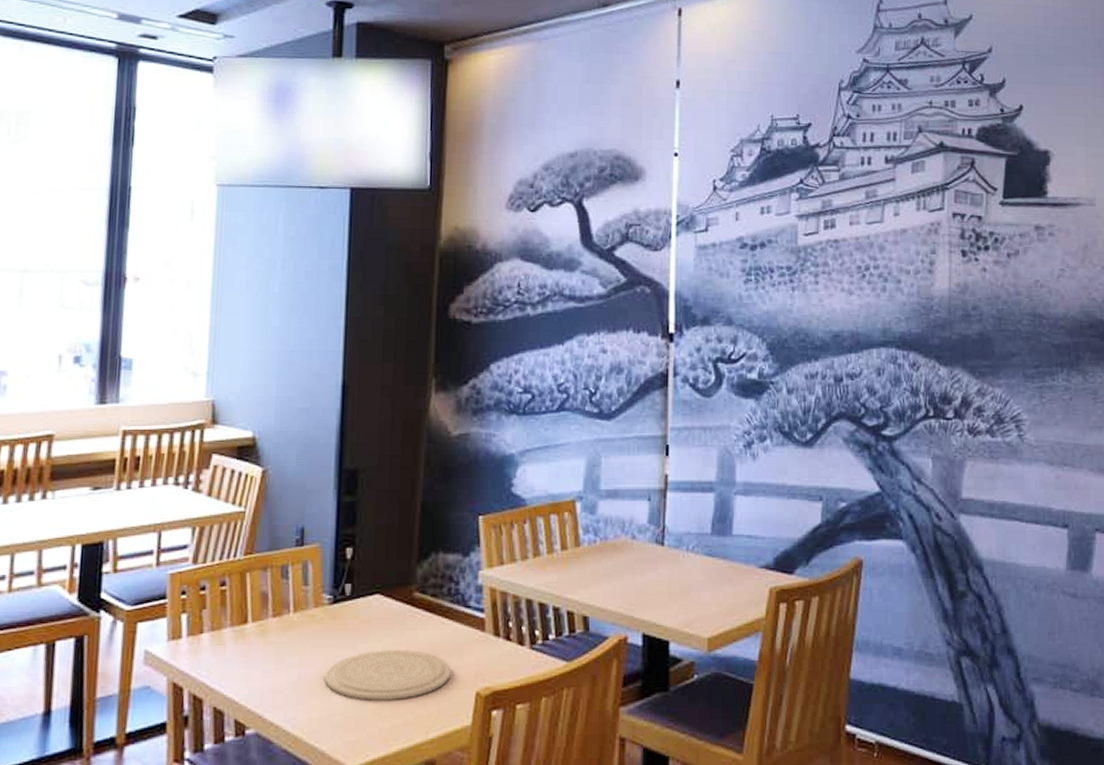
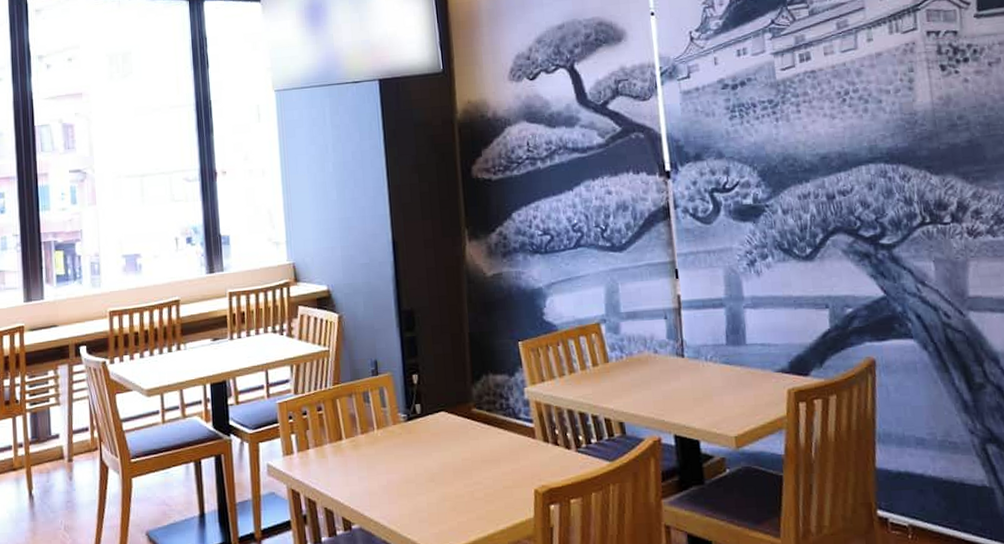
plate: present [325,650,451,701] -> none [409,456,512,499]

